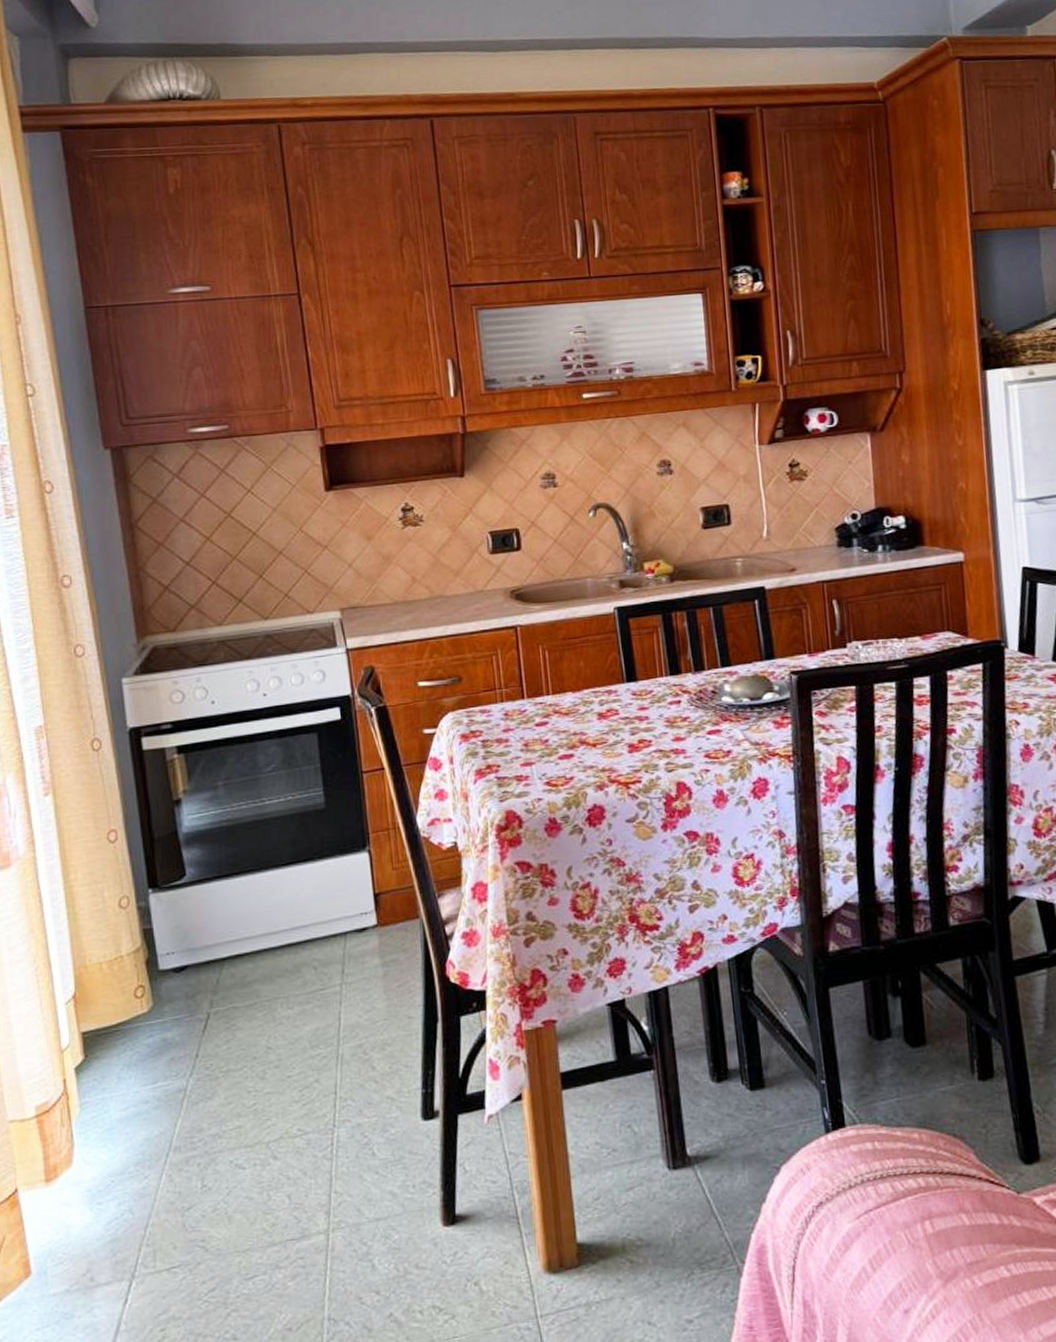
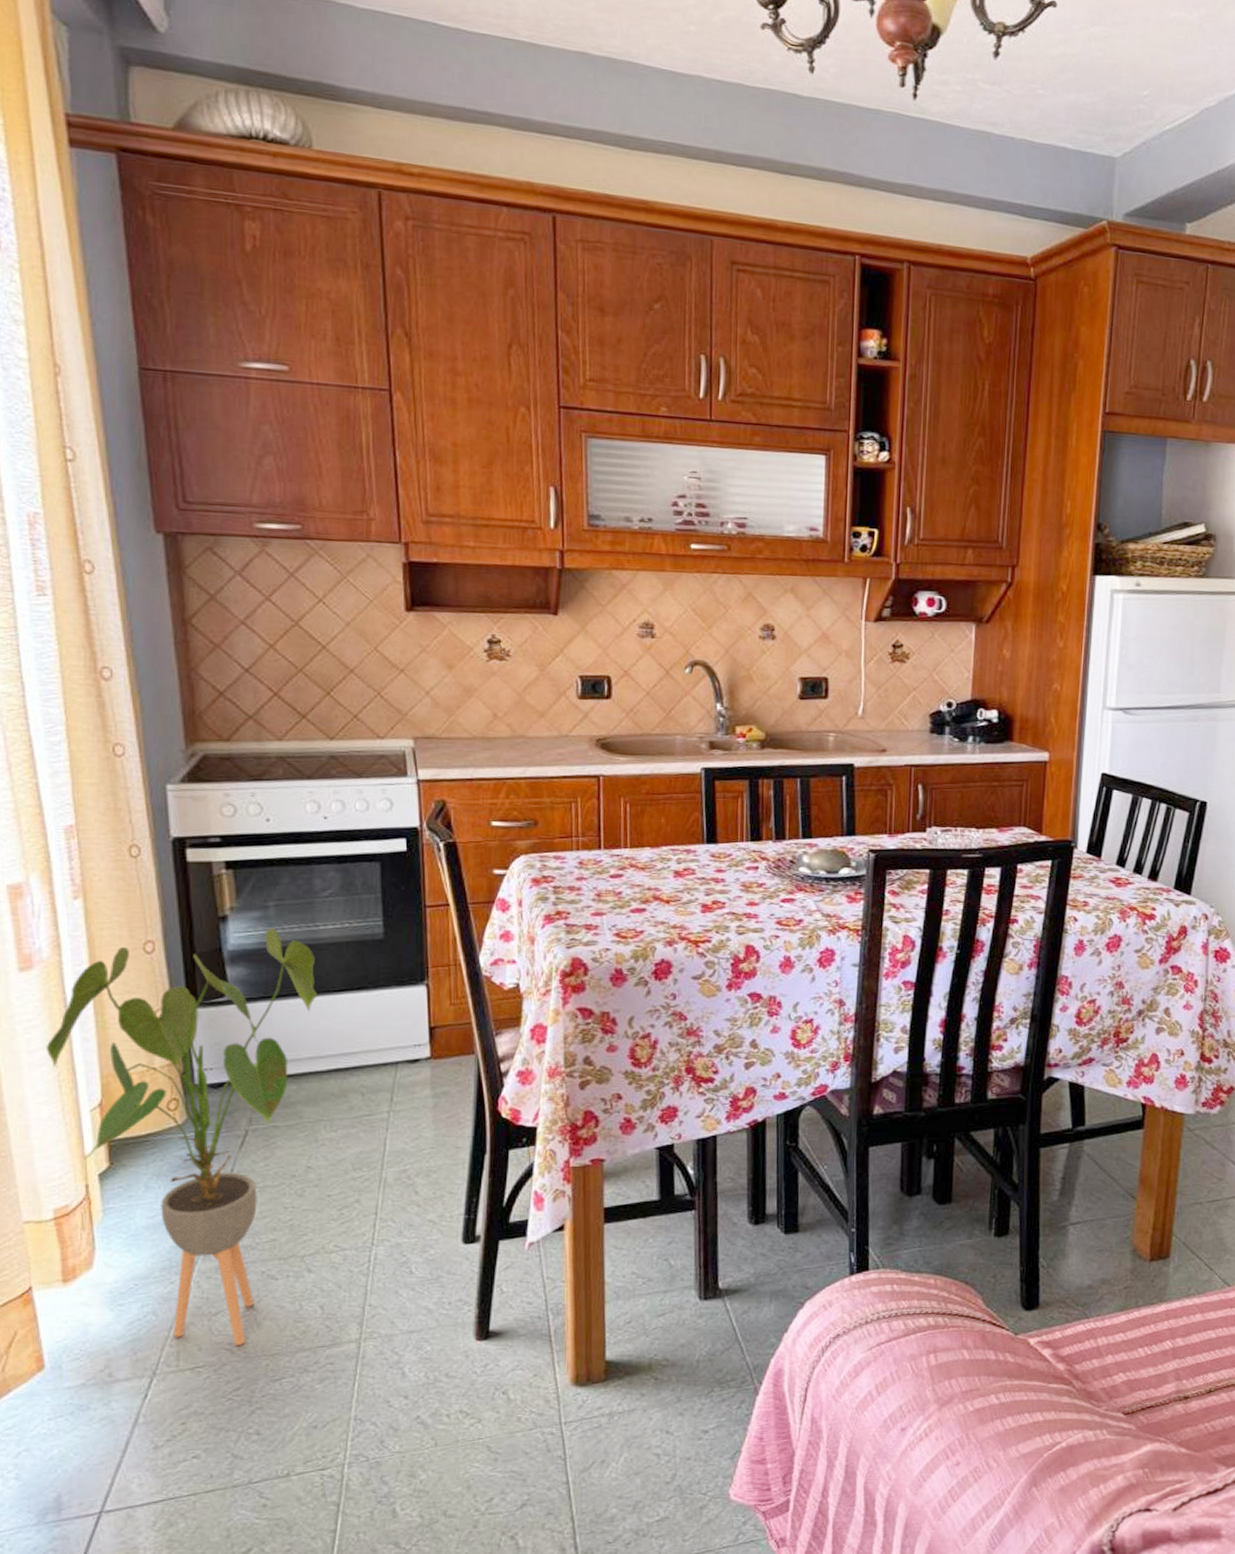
house plant: none [24,807,267,1243] -> present [45,928,317,1346]

